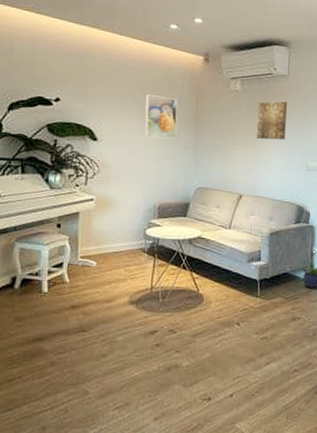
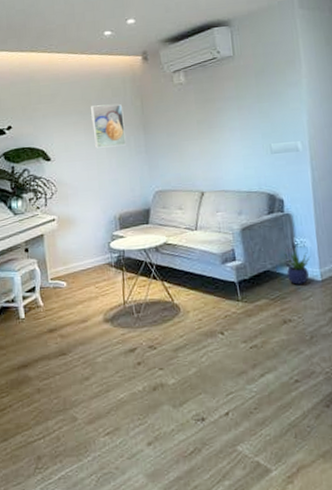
wall art: present [256,101,288,141] -> none [205,84,242,130]

